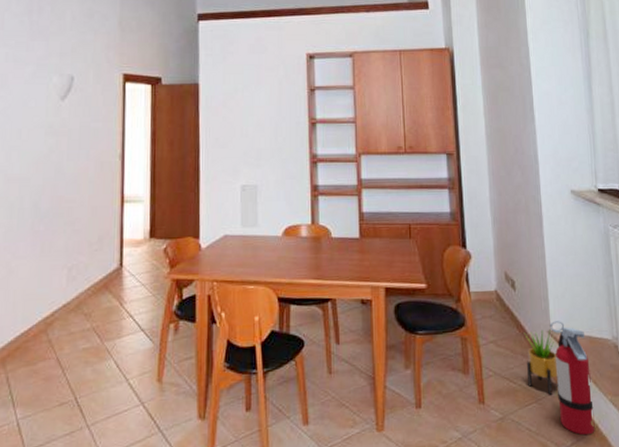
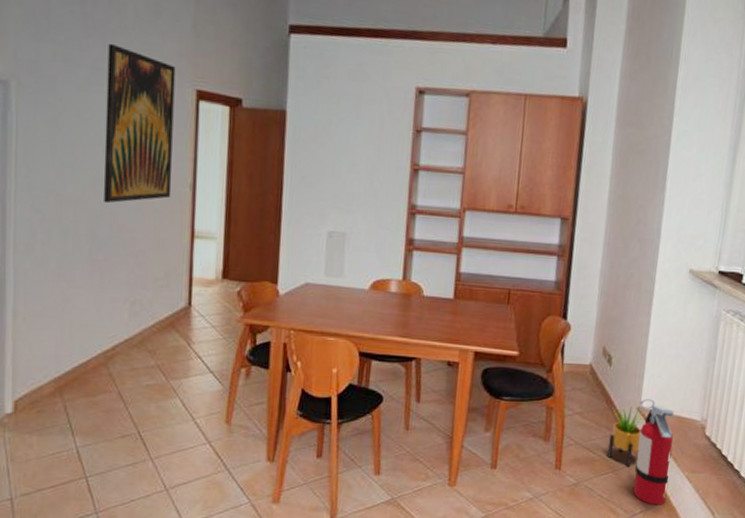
wall art: none [45,43,106,179] -> present [103,43,176,204]

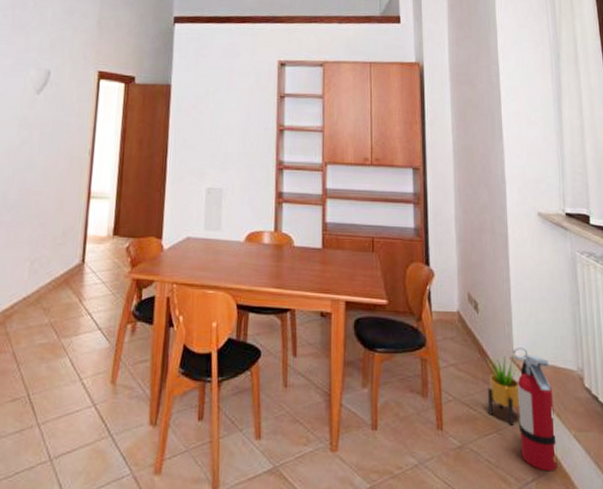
wall art: present [103,43,176,204] -> none [16,37,83,170]

